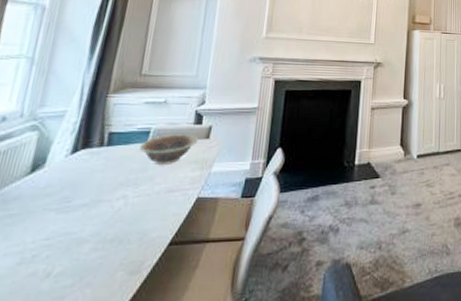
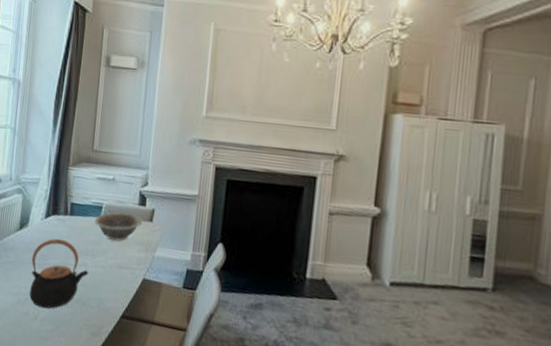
teapot: none [40,174,130,261] -> present [29,238,89,309]

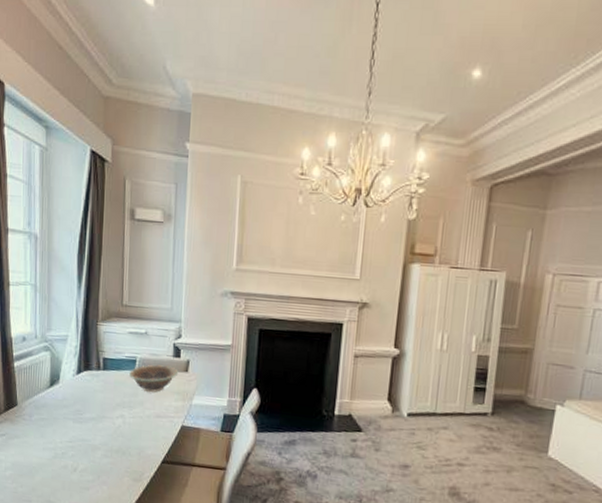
teapot: present [29,238,89,309] -> none [66,393,127,461]

